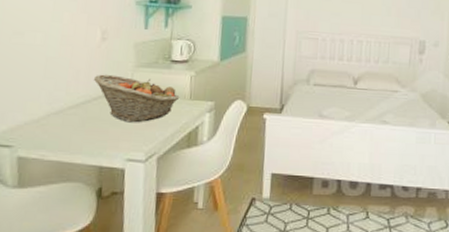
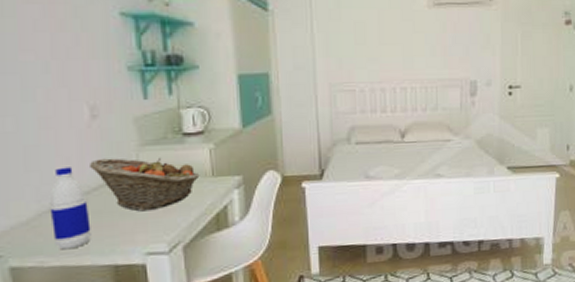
water bottle: none [56,78,87,148] -> present [49,167,91,250]

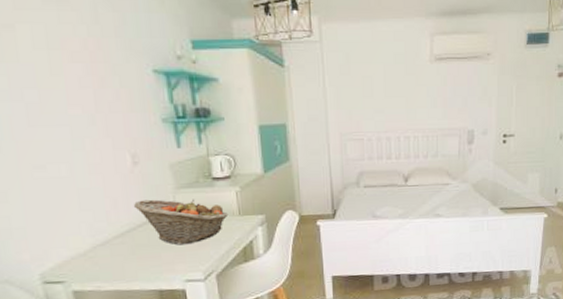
water bottle: present [49,167,91,250] -> none [101,207,139,277]

